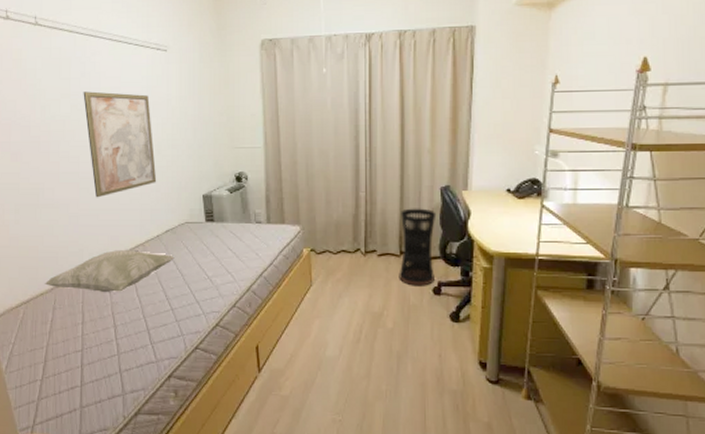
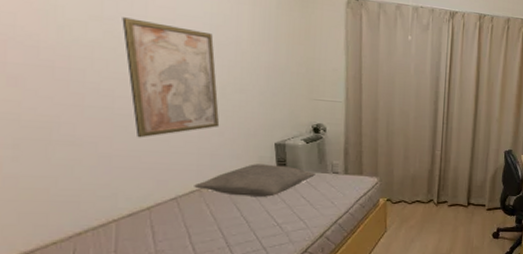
decorative pillow: present [44,250,175,292] -> none [58,195,239,240]
pillow: none [138,217,240,249] -> present [194,164,315,197]
umbrella stand: present [399,208,437,286] -> none [465,167,500,232]

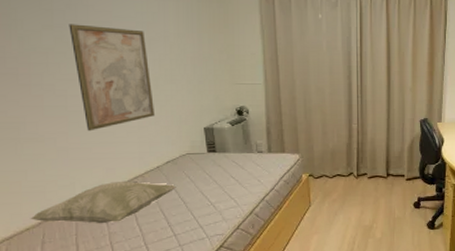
decorative pillow: none [58,195,239,240] -> present [30,181,176,223]
pillow: present [194,164,315,197] -> none [137,148,242,179]

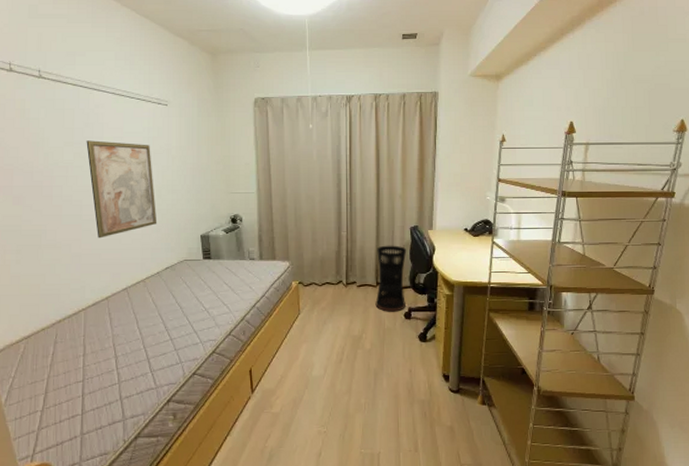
decorative pillow: present [30,181,176,223] -> none [46,286,174,325]
umbrella stand: none [386,137,417,202] -> present [375,245,407,312]

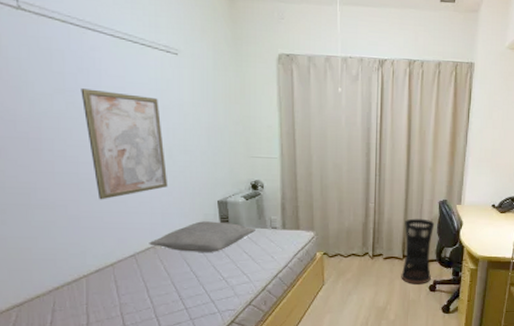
pillow: none [139,255,235,284] -> present [149,221,255,252]

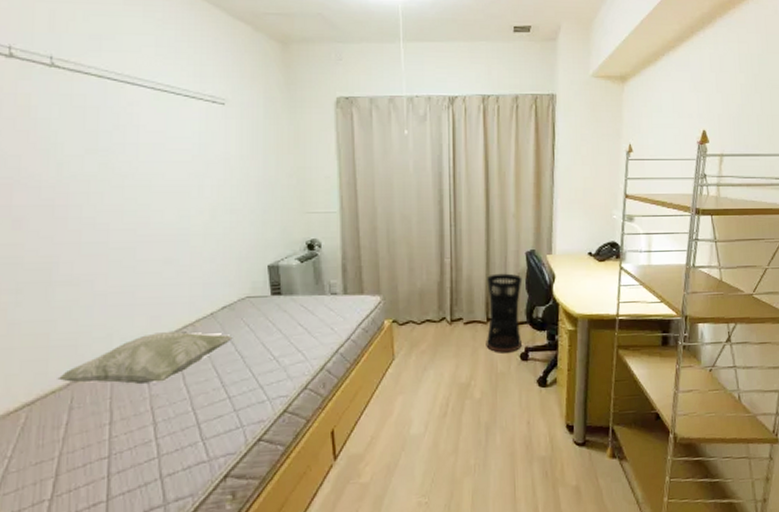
decorative pillow: none [40,253,188,293] -> present [57,332,233,384]
wall art: present [81,88,168,200] -> none [115,147,211,272]
pillow: present [149,221,255,252] -> none [187,289,312,328]

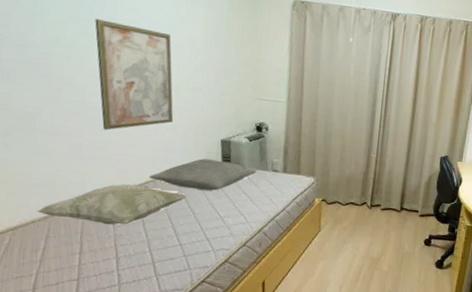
wall art: none [115,147,211,272] -> present [95,19,174,131]
pillow: none [187,289,312,328] -> present [149,158,256,191]
umbrella stand: present [486,273,523,353] -> none [397,171,435,238]

